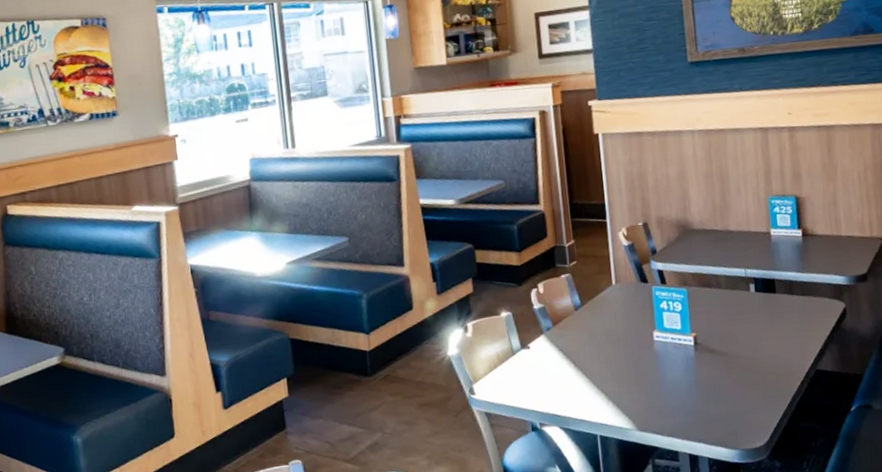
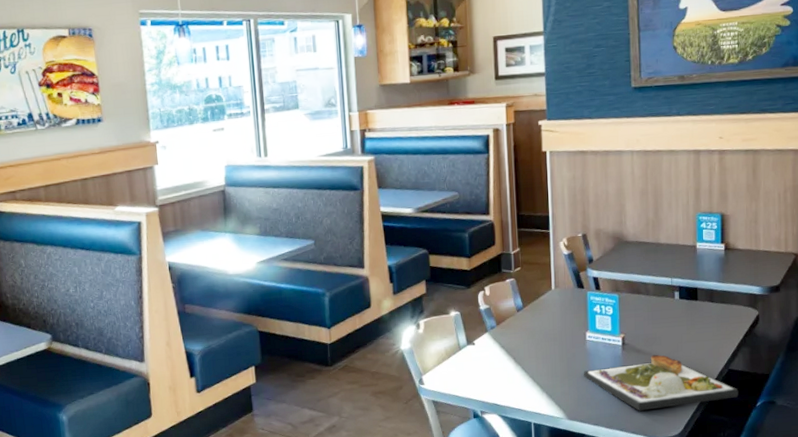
dinner plate: none [652,354,830,420] -> present [583,354,739,411]

